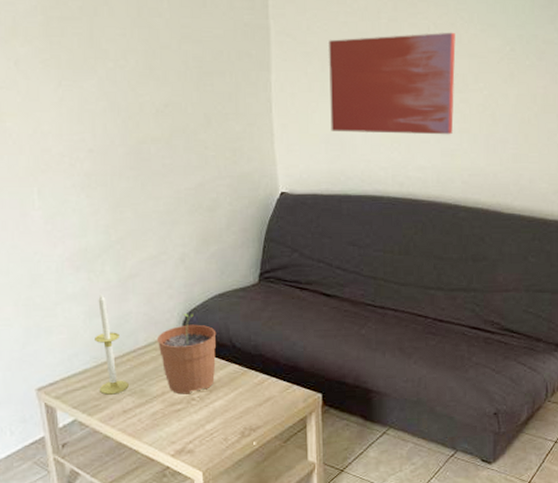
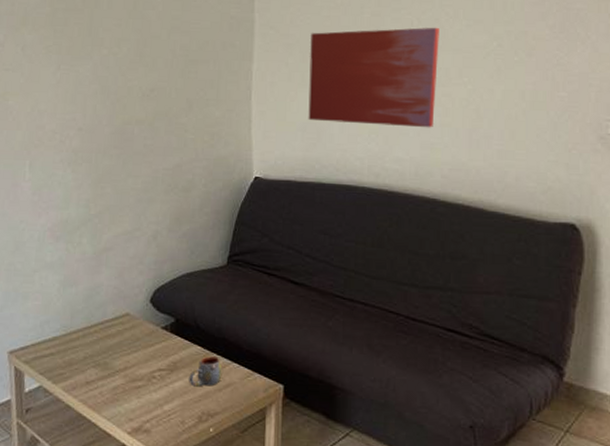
candle: present [95,292,129,395] -> none [66,263,94,365]
plant pot: present [158,313,217,395] -> none [125,289,182,372]
mug: none [229,373,262,404] -> present [189,356,222,387]

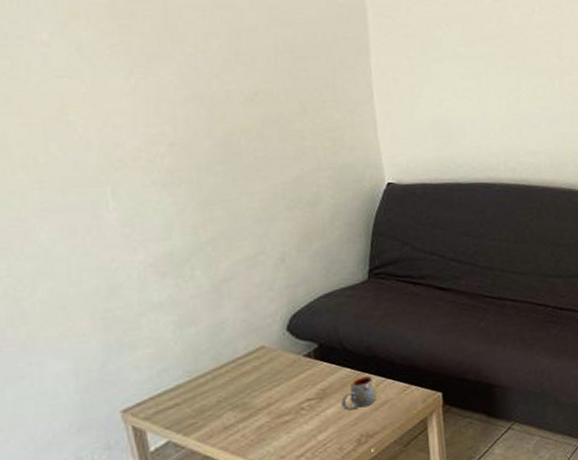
wall art: present [308,27,439,128] -> none [430,13,564,119]

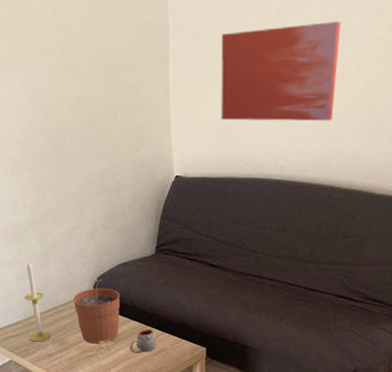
candle: none [187,299,229,411] -> present [25,260,51,342]
plant pot: none [259,316,326,405] -> present [73,278,120,344]
wall art: none [430,13,564,119] -> present [221,20,341,121]

